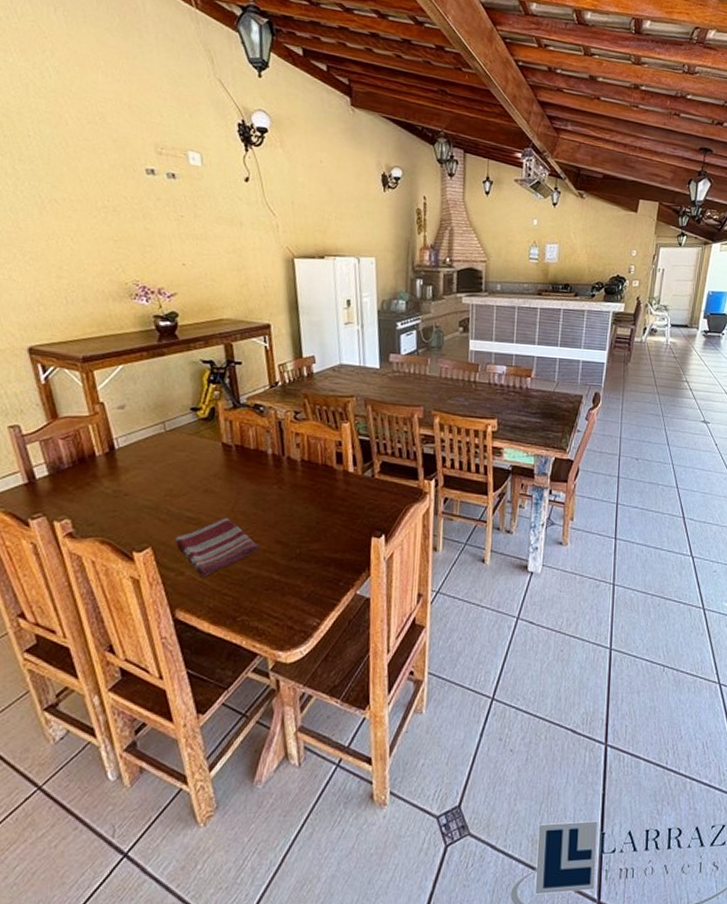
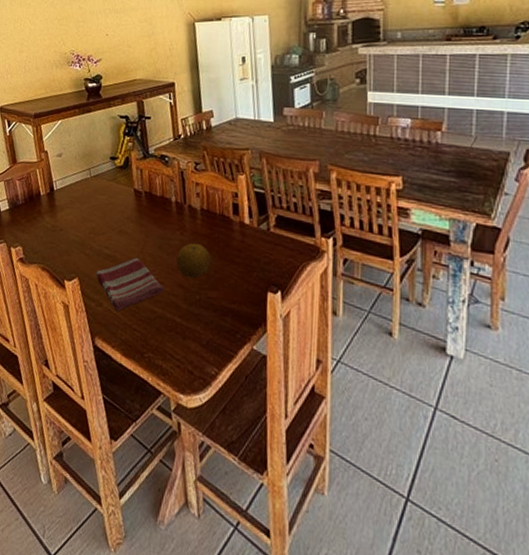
fruit: none [273,496,312,533] -> present [176,243,211,278]

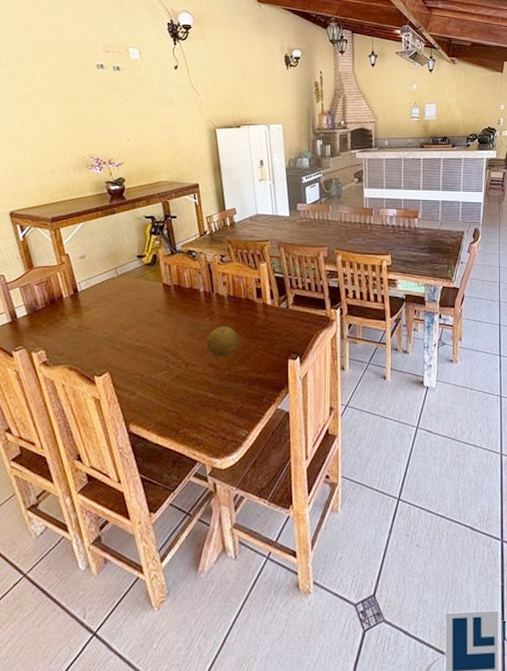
dish towel: present [96,257,165,311] -> none [128,346,196,397]

